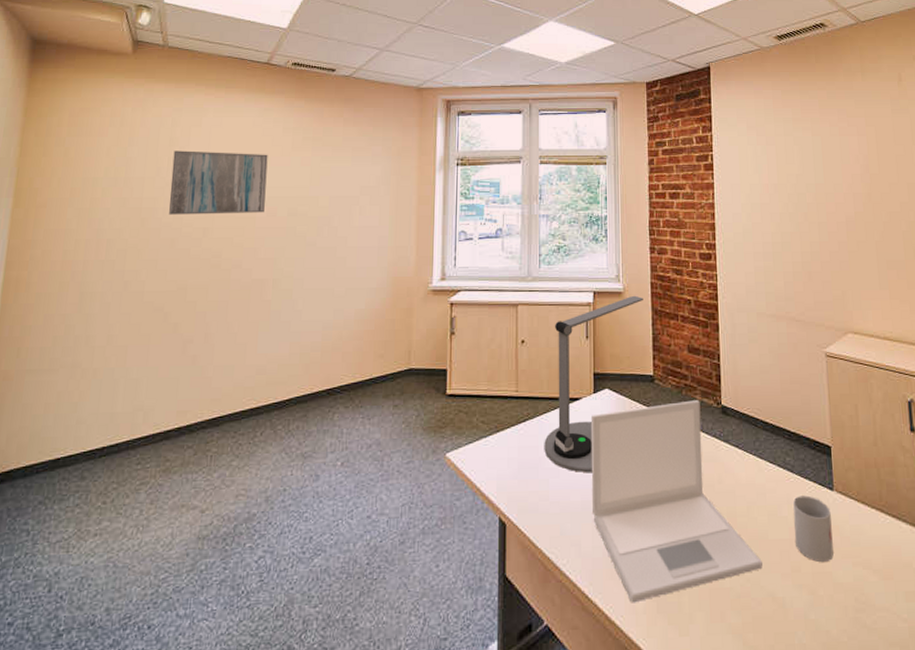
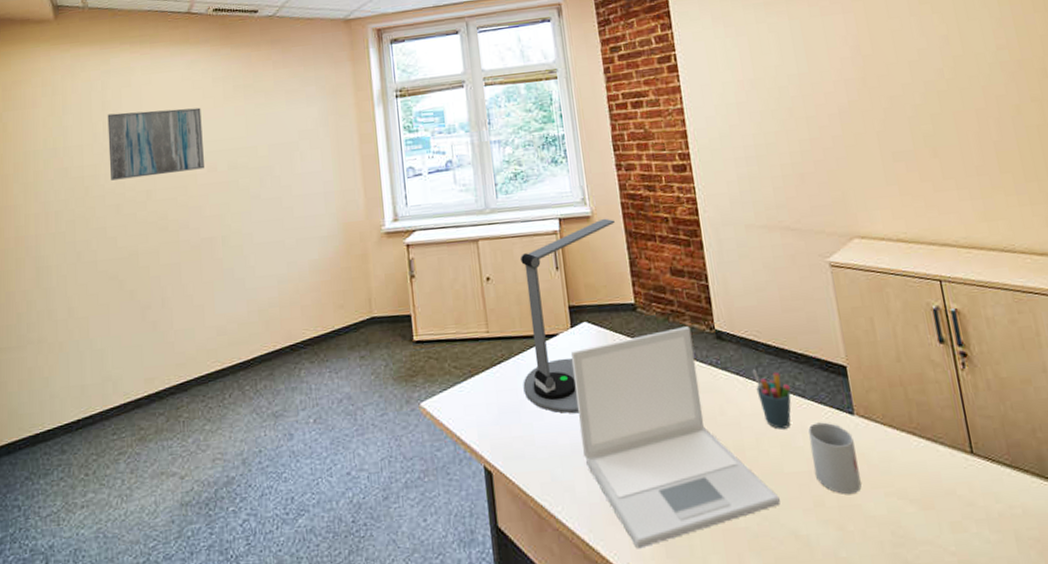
pen holder: none [750,443,782,500] -> present [752,369,792,429]

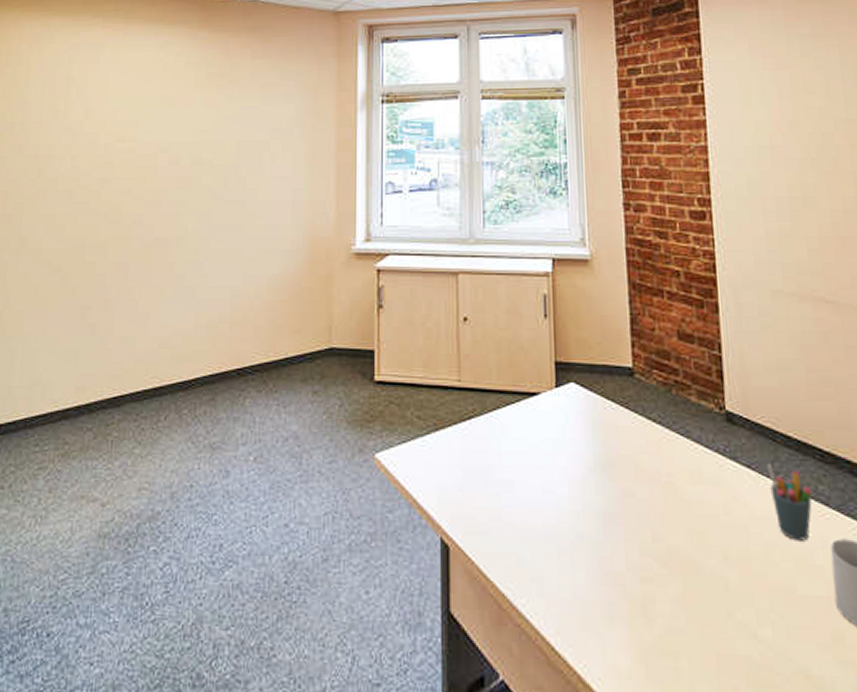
wall art: present [107,107,204,181] -> none [66,91,170,164]
desk lamp: present [520,218,615,413] -> none [494,264,617,488]
laptop: present [571,326,781,549] -> none [554,402,791,663]

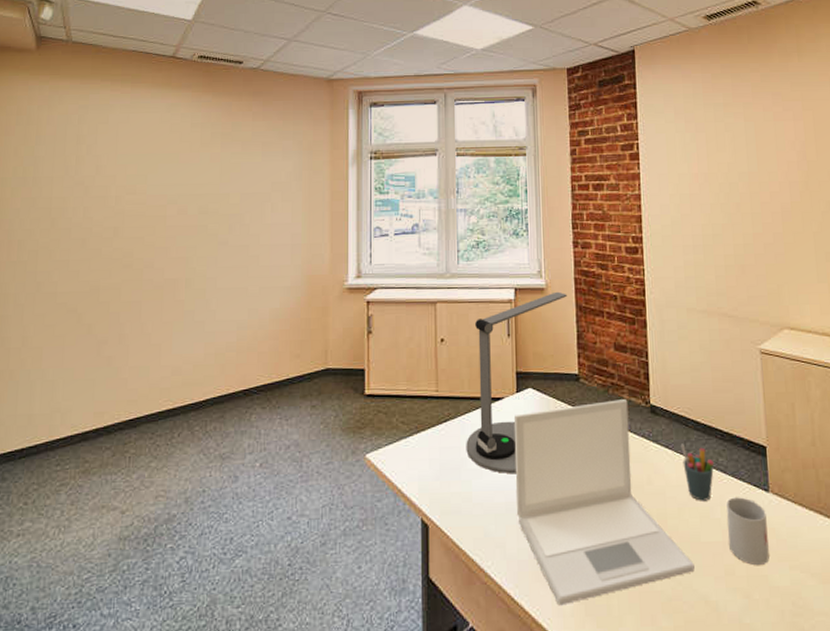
desk lamp: none [494,264,617,488] -> present [466,291,567,473]
laptop: none [554,402,791,663] -> present [515,399,696,606]

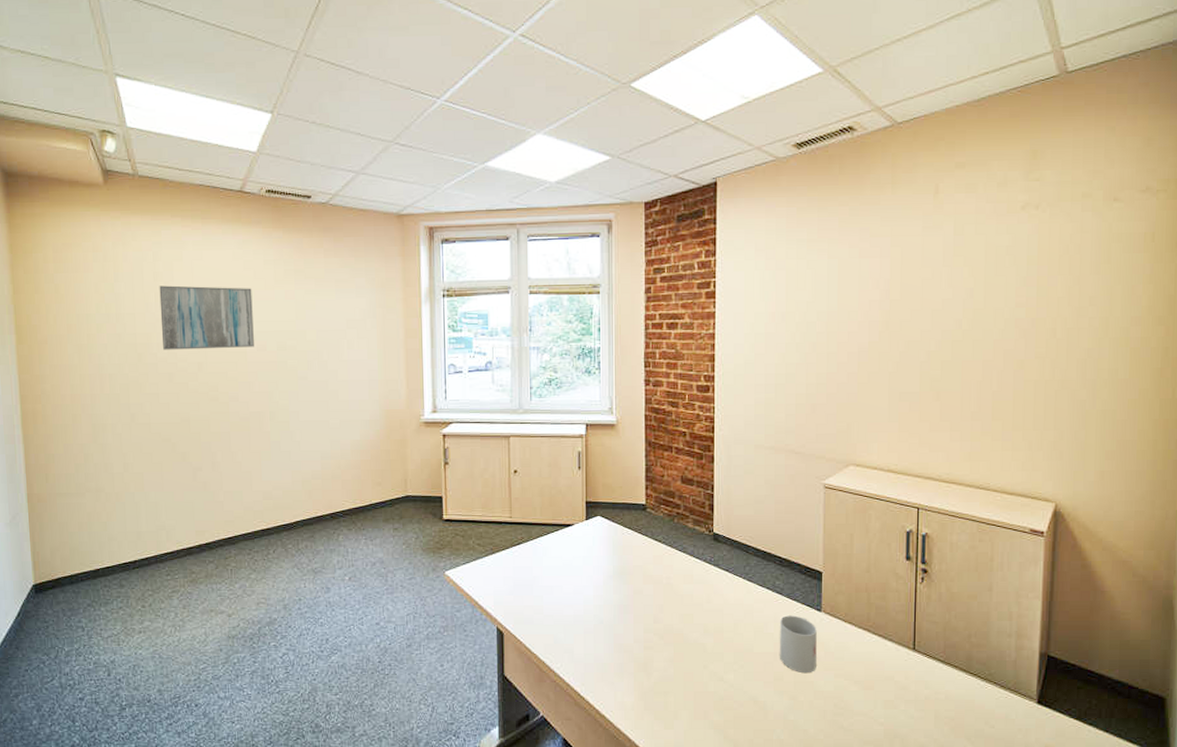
wall art: none [78,148,177,214] -> present [159,285,254,350]
desk lamp: present [466,291,567,473] -> none [538,427,637,590]
laptop: present [515,399,696,606] -> none [583,528,747,701]
pen holder: present [680,444,715,501] -> none [740,568,772,618]

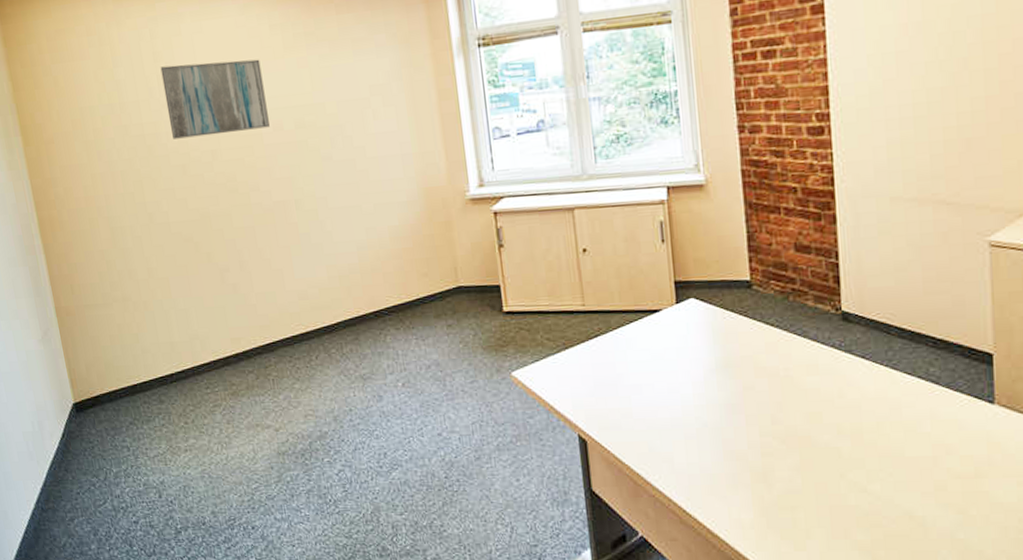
mug: present [780,615,817,674] -> none [938,409,992,482]

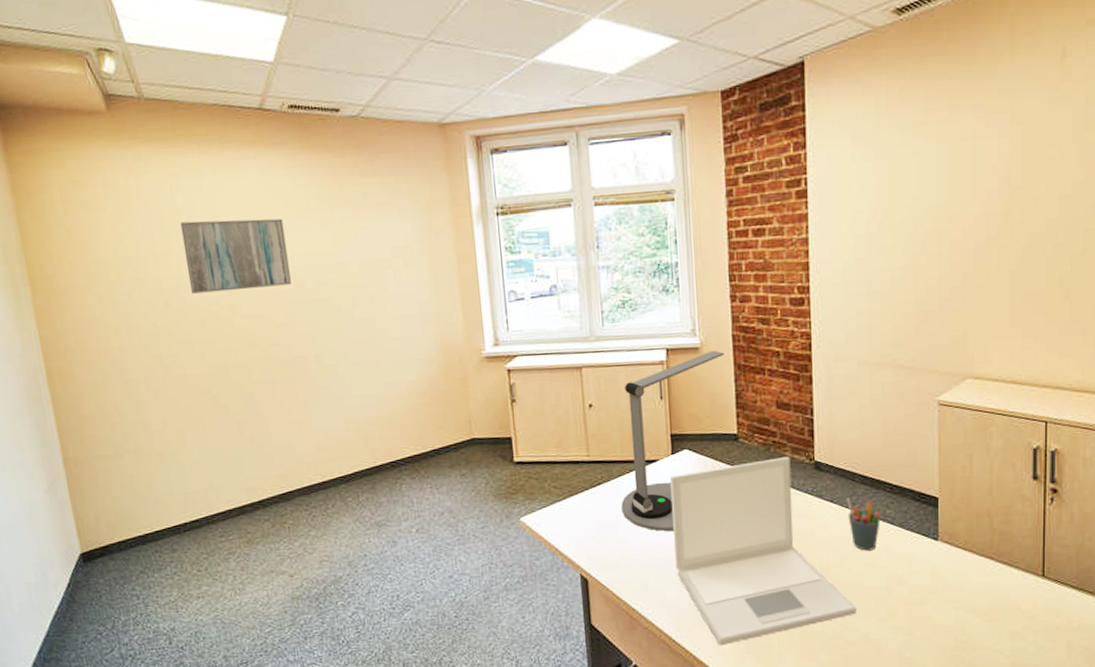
desk lamp: none [620,187,733,389] -> present [621,350,724,531]
laptop: none [675,306,898,518] -> present [670,457,858,646]
pen holder: none [880,353,924,415] -> present [846,497,882,551]

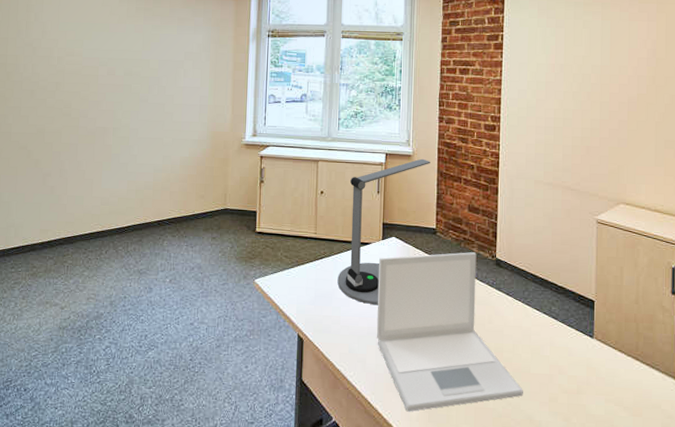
wall art: present [180,218,291,294] -> none [28,16,107,72]
pen holder: present [846,497,882,551] -> none [519,292,548,341]

